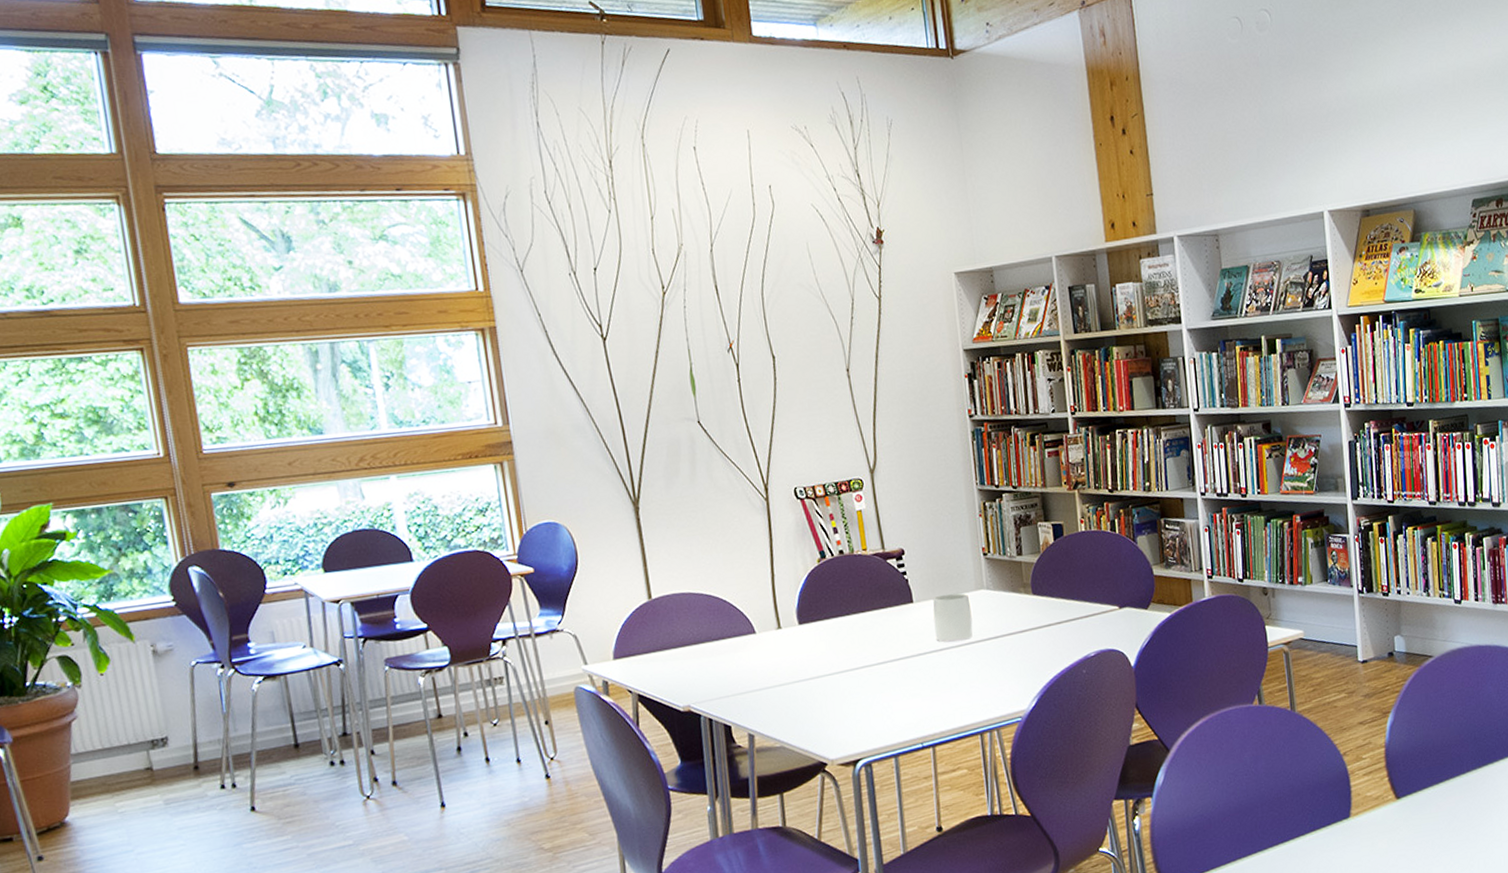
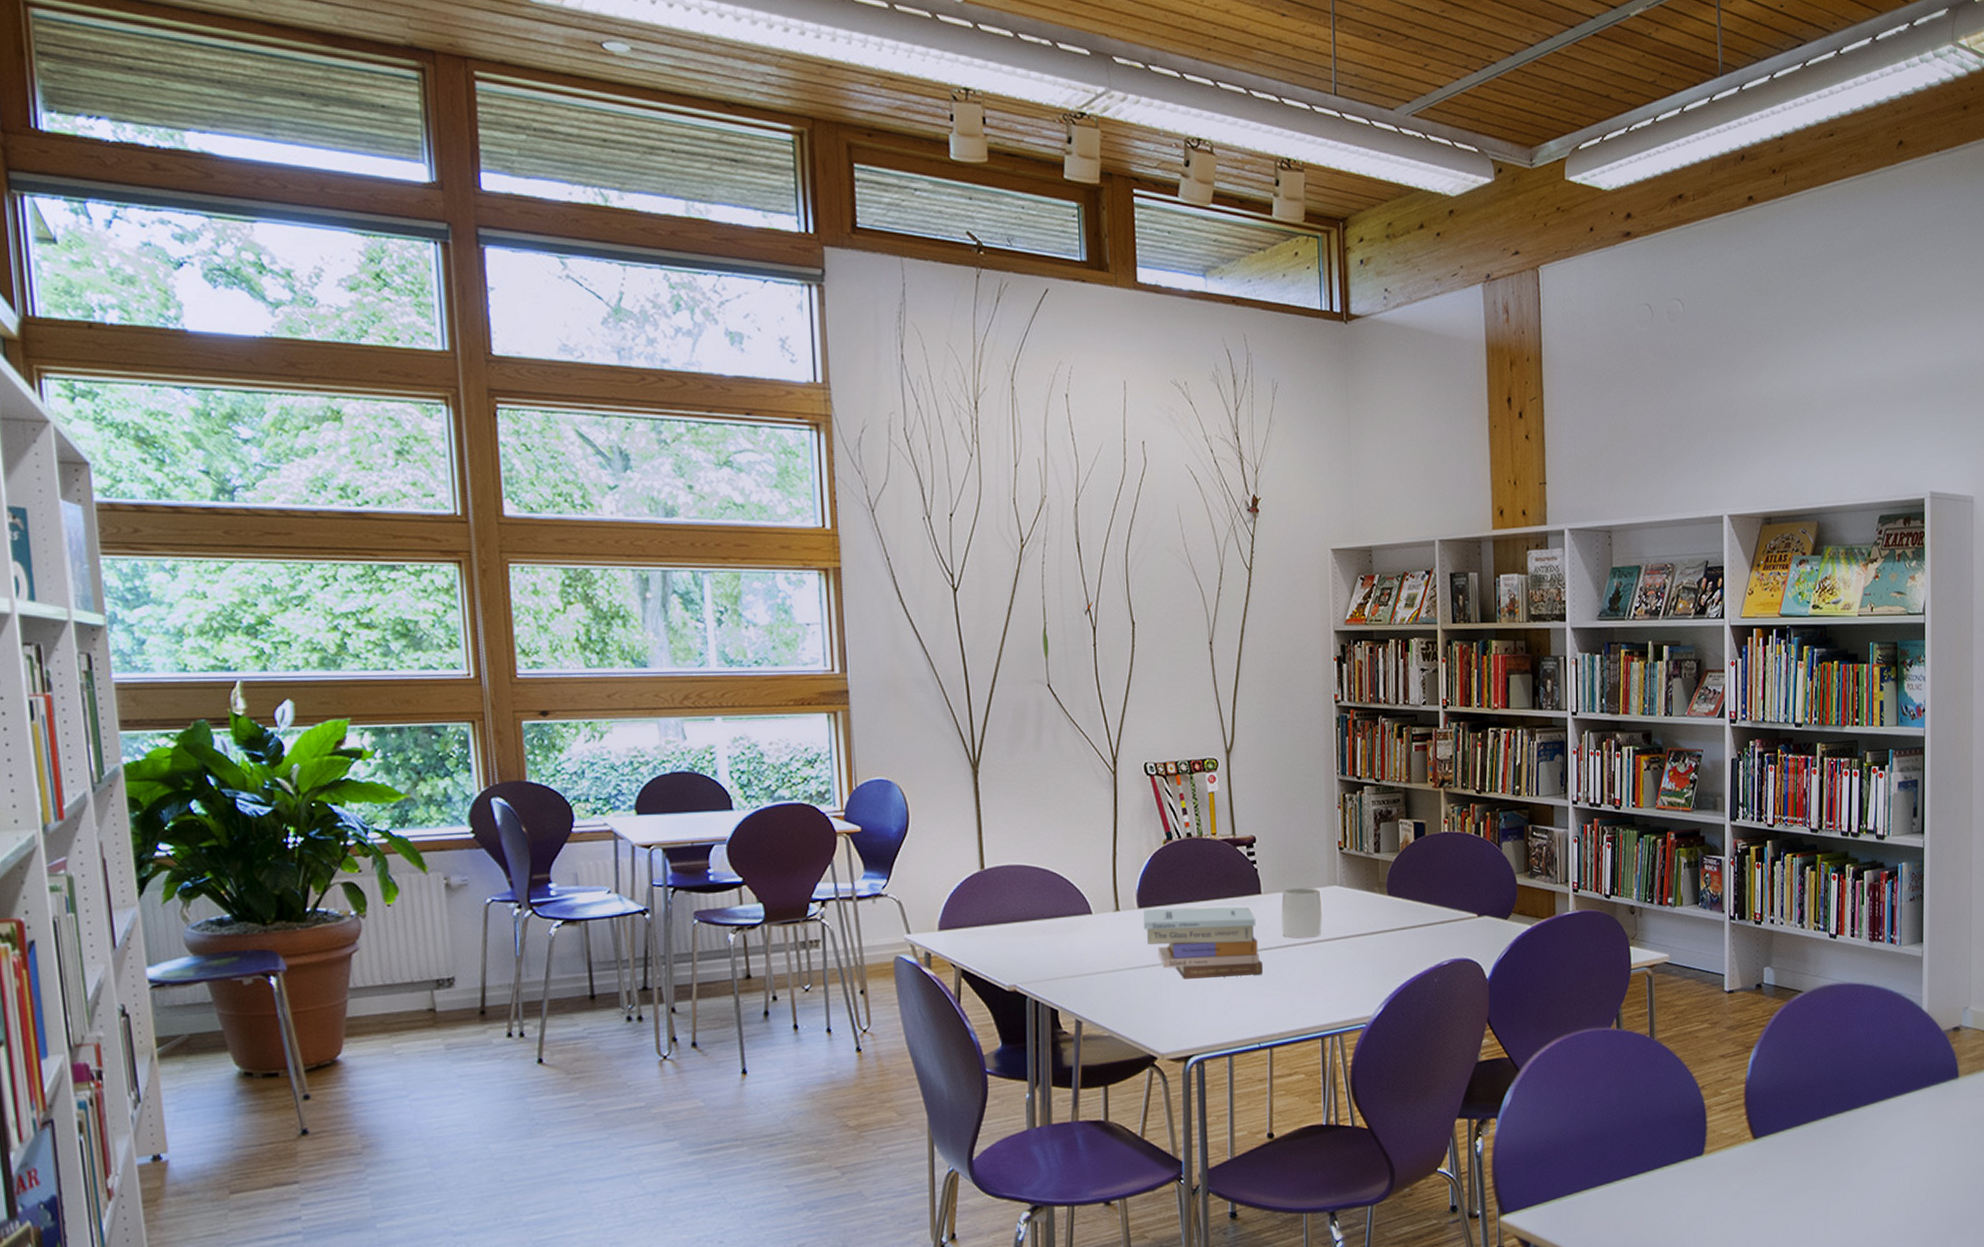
books: none [804,615,920,688] -> present [1143,906,1263,979]

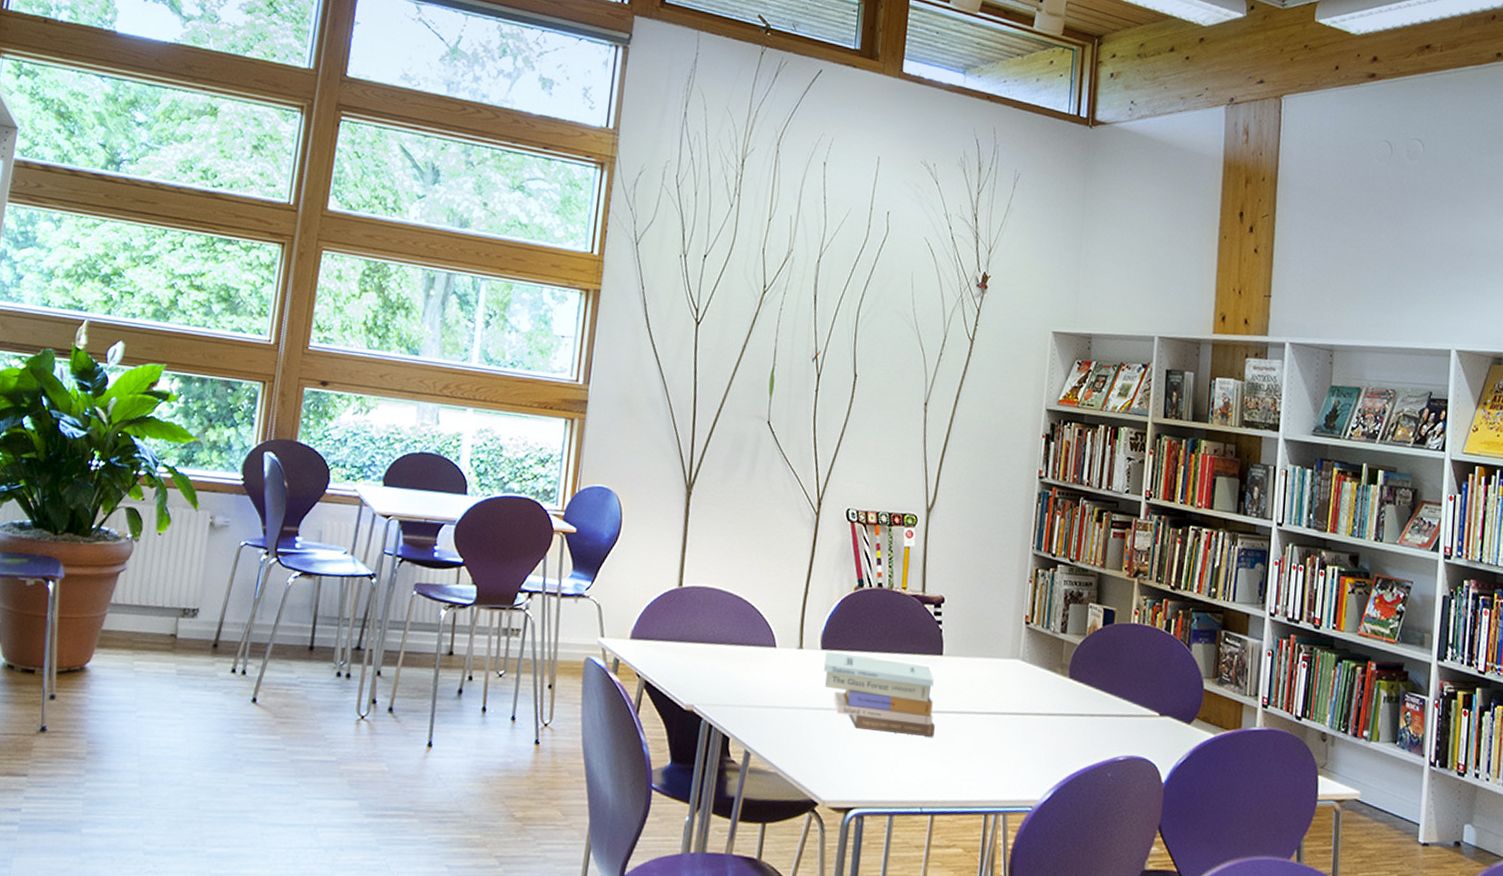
mug: present [1280,887,1322,940] -> none [958,654,1002,710]

